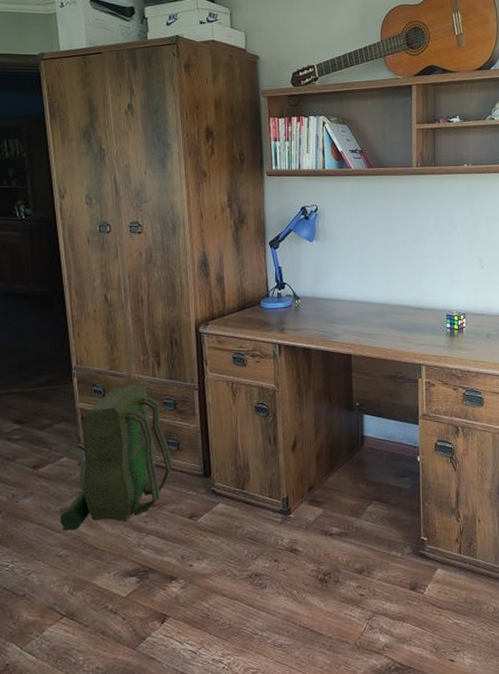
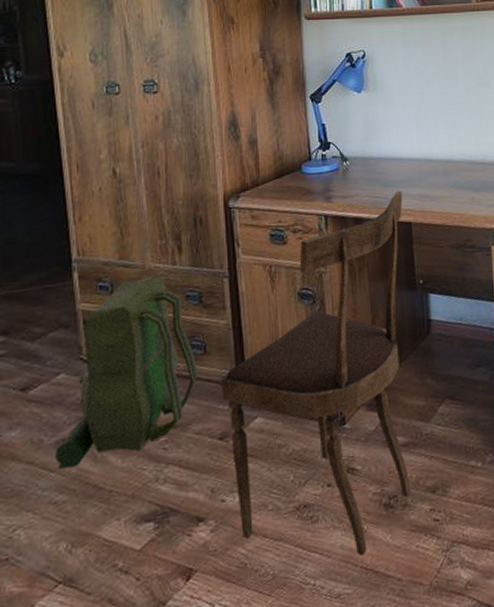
chair: none [191,327,345,617] -> present [221,190,411,556]

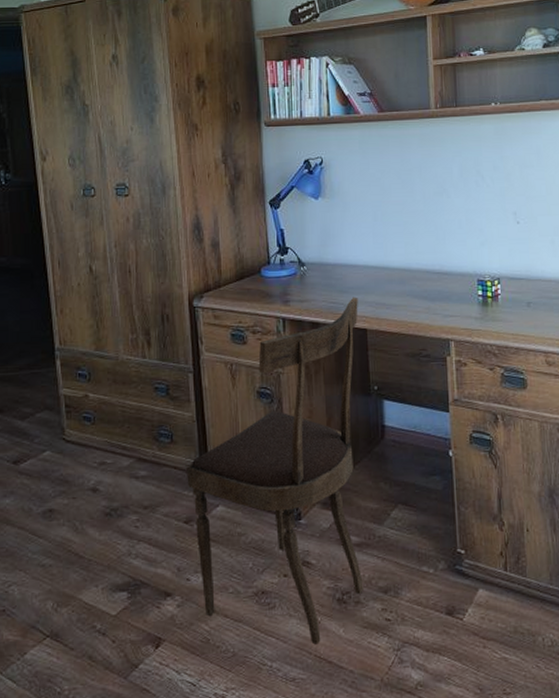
backpack: present [56,275,198,470] -> none [43,367,166,536]

